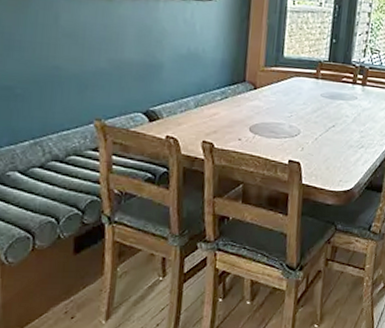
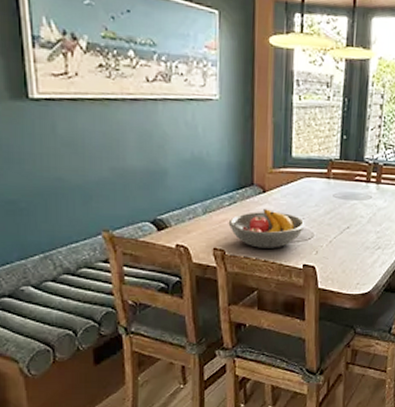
fruit bowl: none [218,105,293,143] -> present [228,209,305,248]

